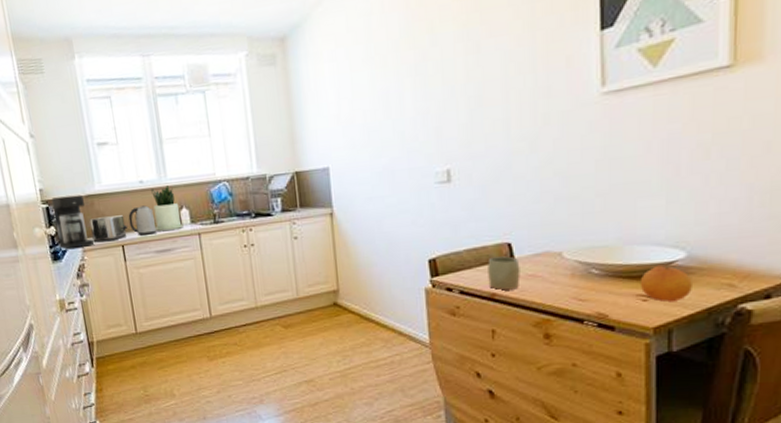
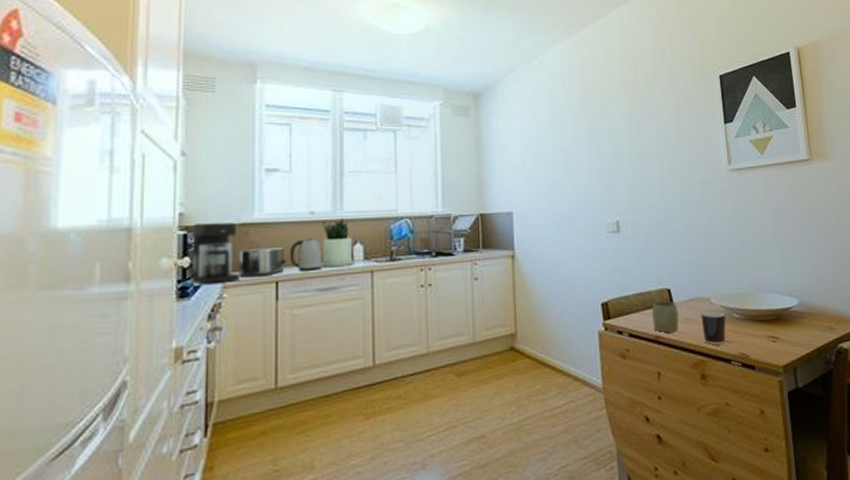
mug: none [548,266,582,304] -> present [700,310,726,346]
fruit: present [639,265,692,301] -> none [769,310,806,342]

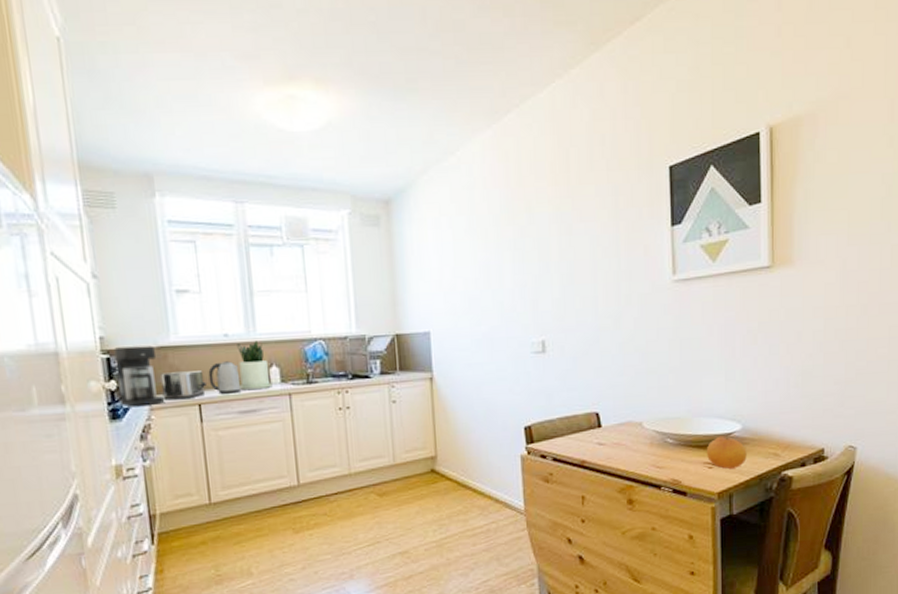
mug: present [652,301,679,333] -> none [578,425,607,458]
mug: present [700,310,726,346] -> none [631,435,659,471]
fruit: none [769,310,806,342] -> present [706,435,747,469]

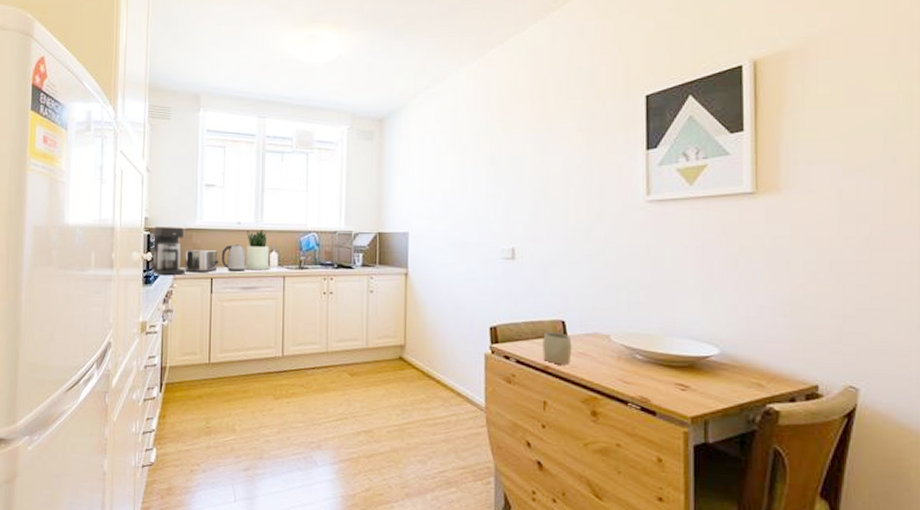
mug: none [578,425,607,458] -> present [543,332,572,365]
fruit: present [706,435,747,469] -> none [678,358,725,394]

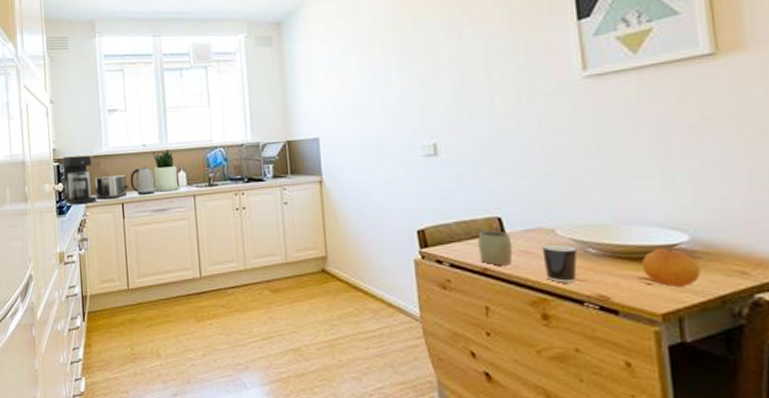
mug: none [597,348,627,385] -> present [541,244,578,283]
fruit: none [678,358,725,394] -> present [641,247,700,286]

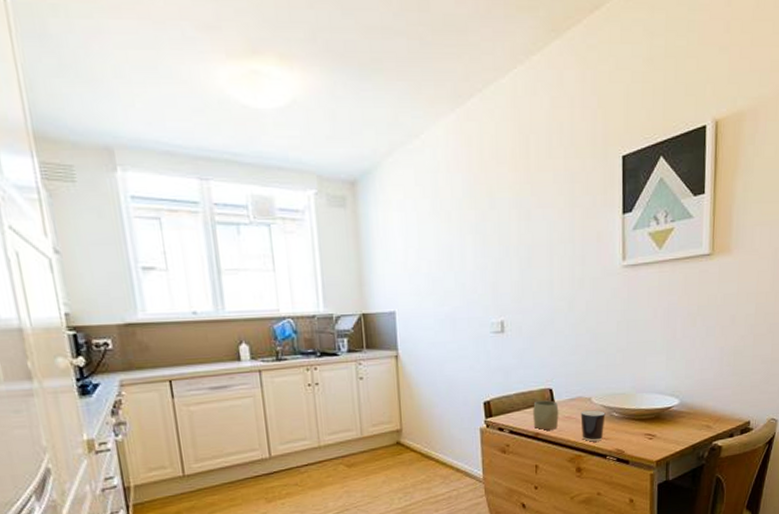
coffee maker: present [62,155,97,205] -> none [80,322,135,383]
toaster: present [94,174,128,200] -> none [129,346,176,377]
kettle: present [130,167,155,195] -> none [177,338,212,371]
planter: present [153,149,180,192] -> none [206,319,242,368]
fruit: present [641,247,700,286] -> none [647,409,683,439]

